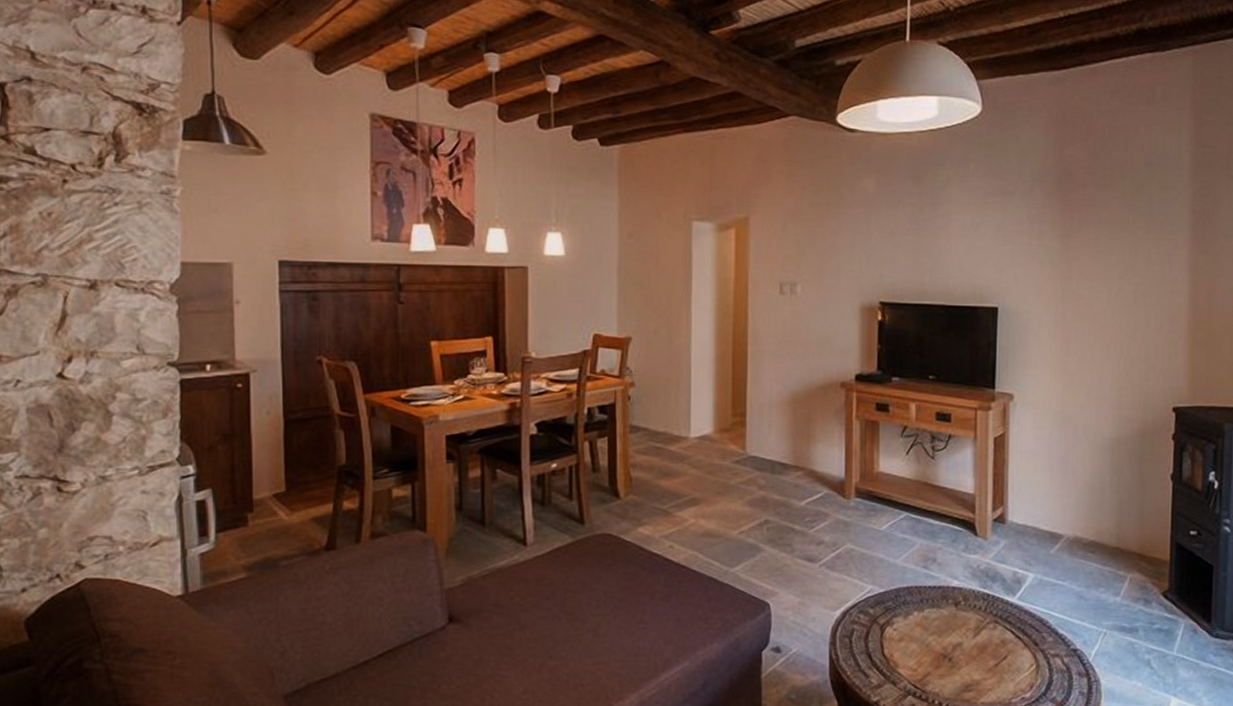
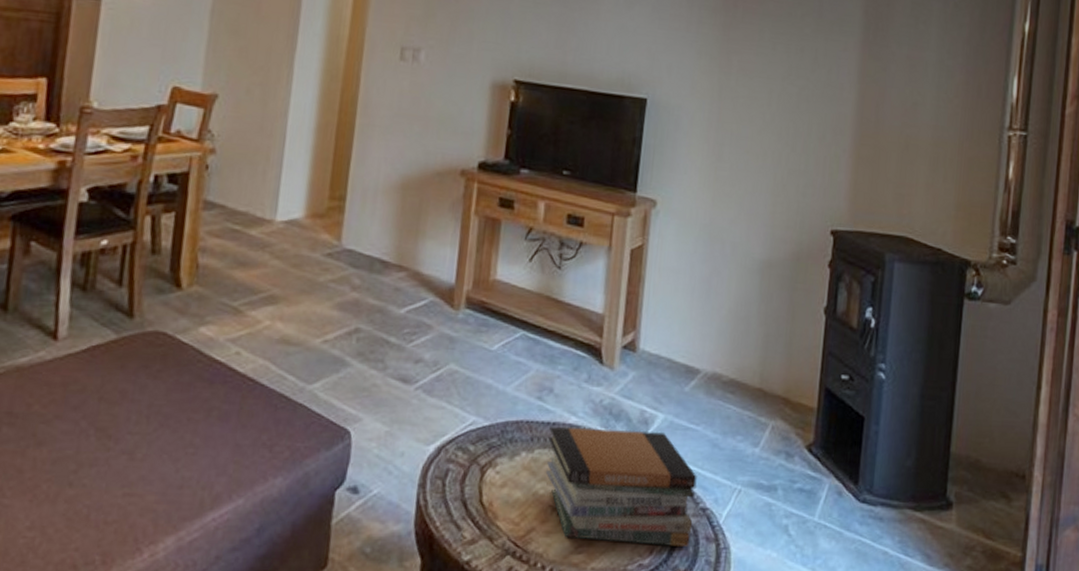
book stack: none [936,589,1067,682] -> present [546,427,697,548]

